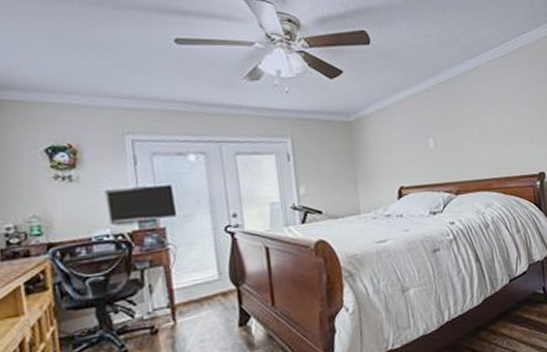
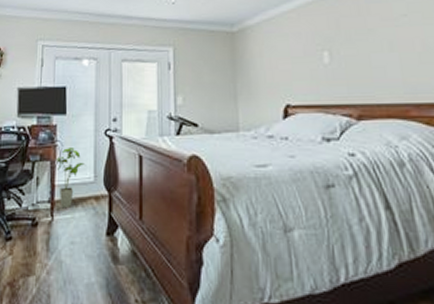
house plant: none [169,249,208,311] -> present [55,148,86,209]

